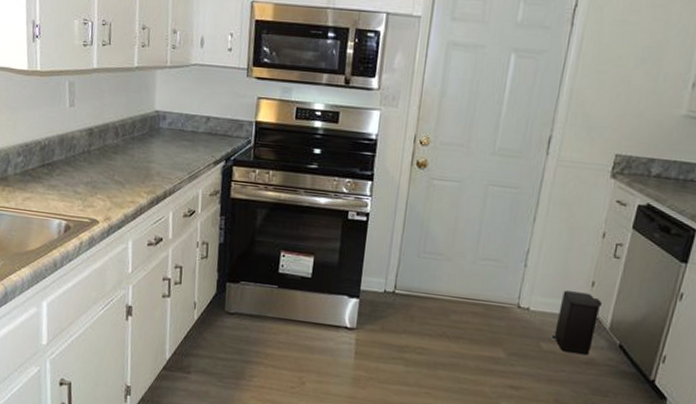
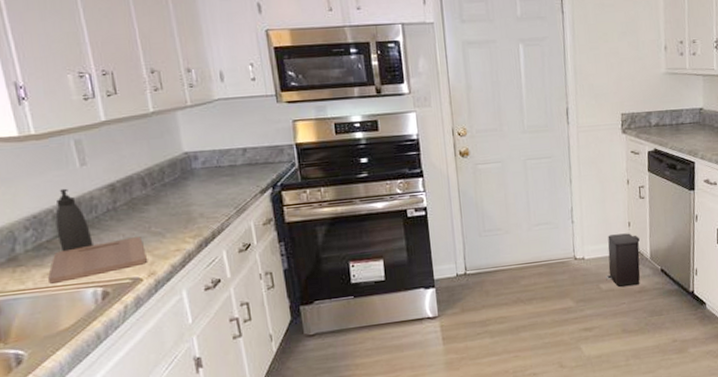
cutting board: none [27,180,106,209] -> present [48,237,147,284]
soap dispenser: none [40,124,67,183] -> present [55,188,93,252]

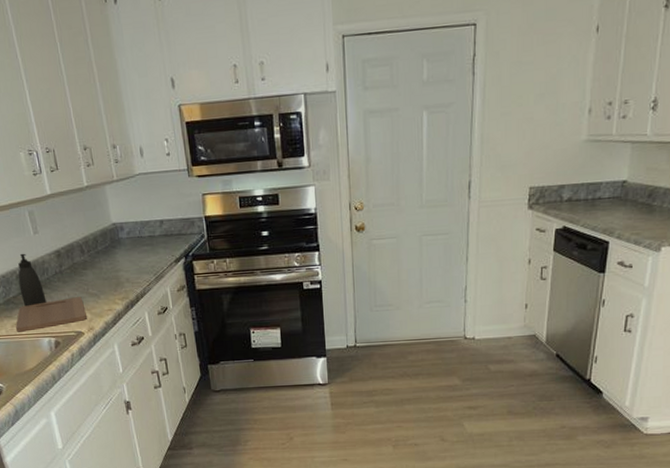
pedal bin: present [606,233,641,287] -> none [496,315,536,370]

